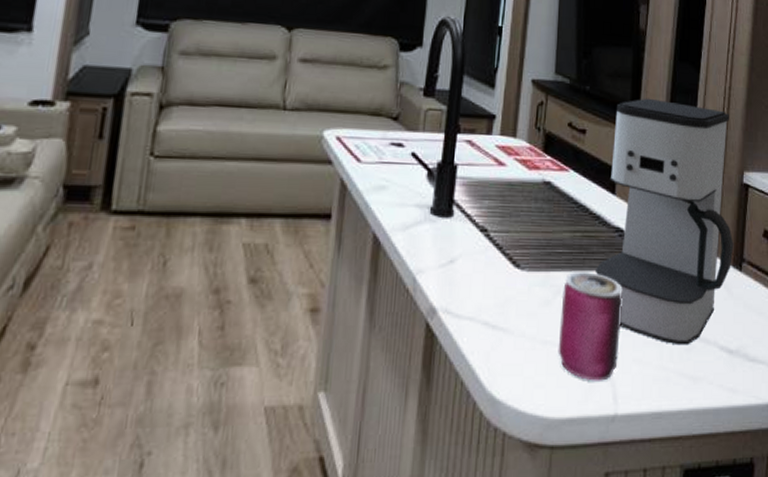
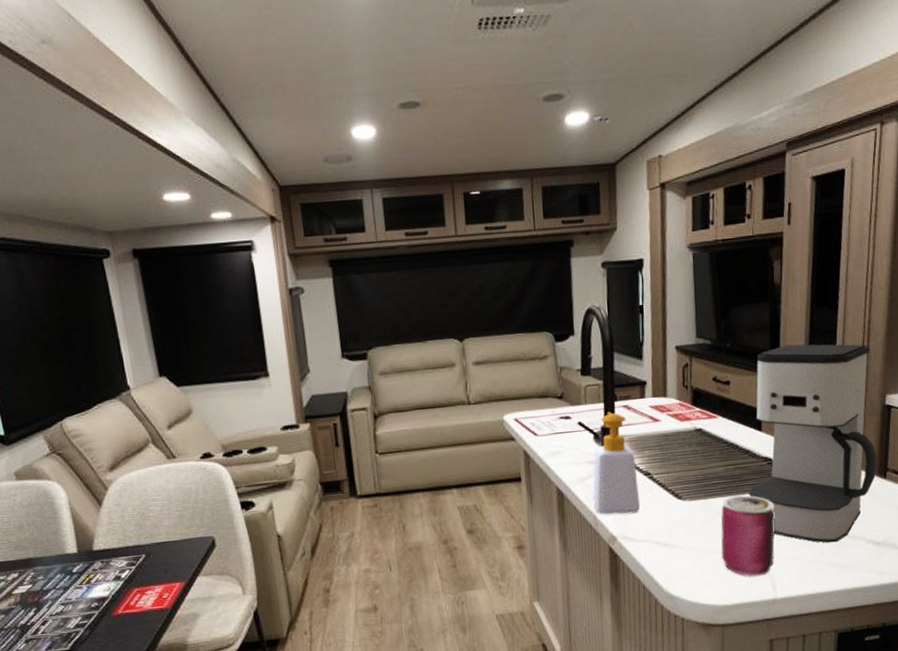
soap bottle: none [415,145,472,280] -> present [592,412,641,515]

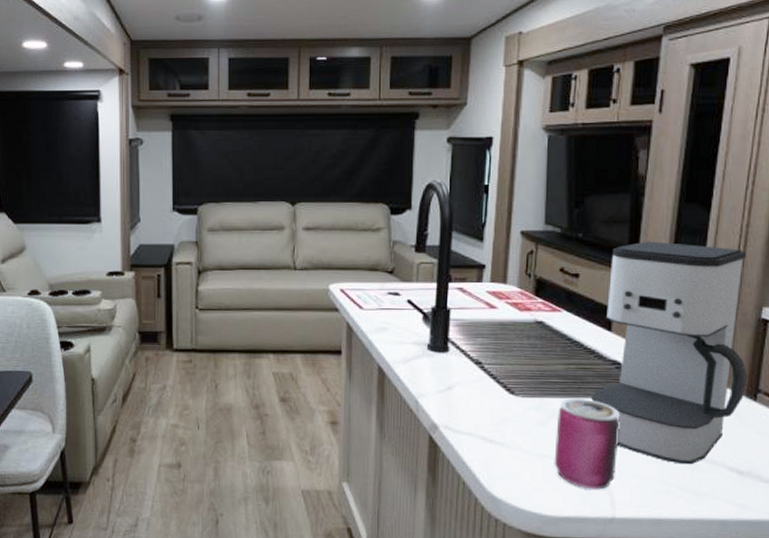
soap bottle: present [592,412,641,515] -> none [416,292,468,403]

